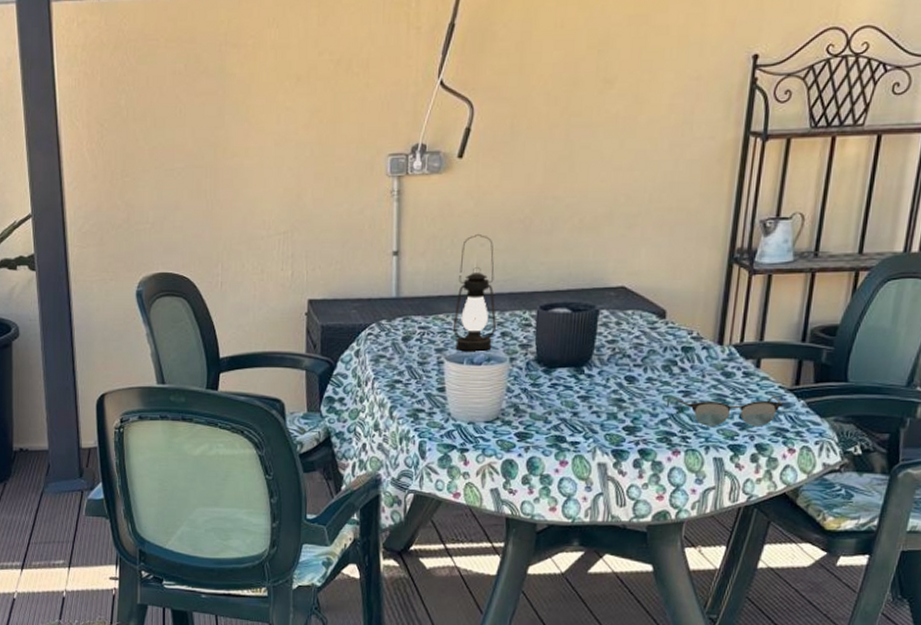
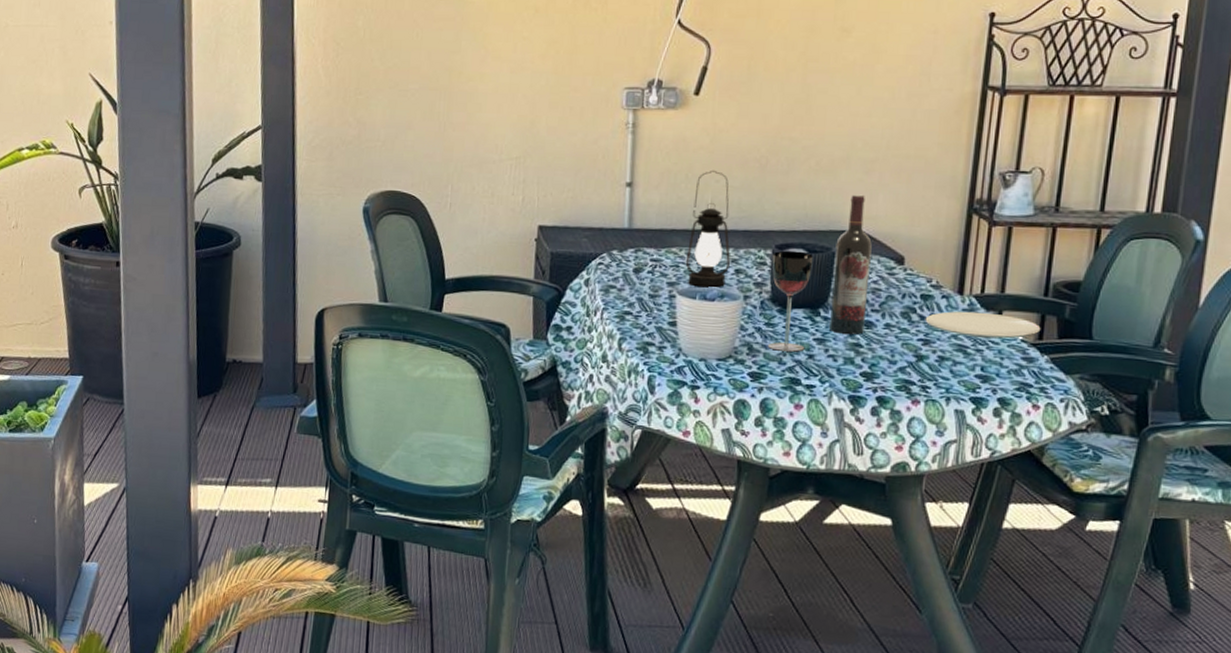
wineglass: none [533,311,577,410] -> present [767,250,813,352]
wine bottle: none [593,250,634,390] -> present [830,194,872,334]
sunglasses: present [666,396,784,427] -> none [905,345,1027,381]
plate: none [685,361,798,387] -> present [925,311,1041,339]

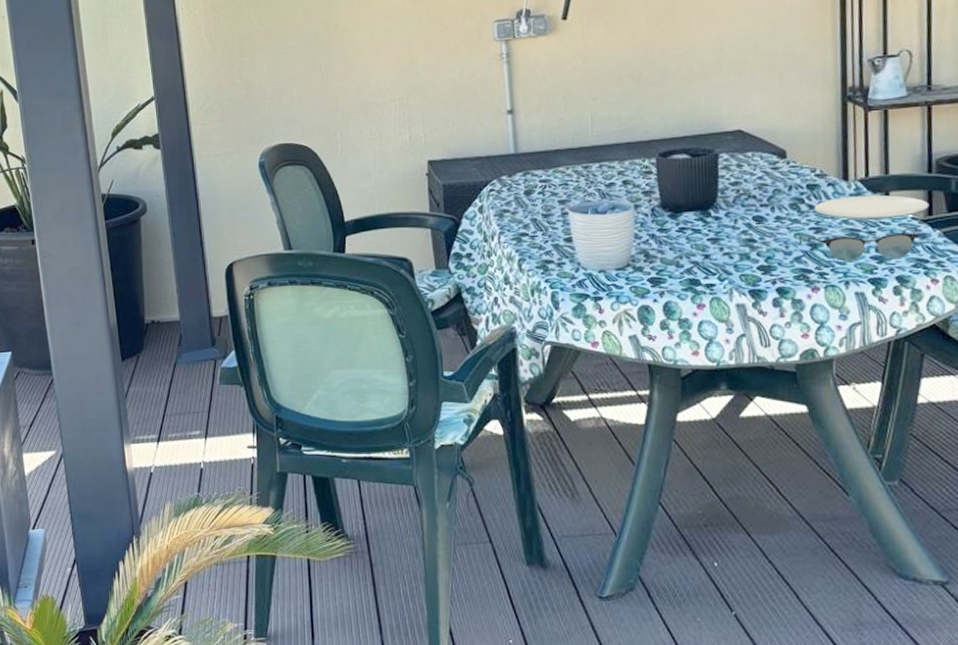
lantern: present [685,169,731,287] -> none [573,88,618,201]
wineglass: present [767,250,813,352] -> none [657,156,700,255]
wine bottle: present [830,194,872,334] -> none [717,95,756,231]
sunglasses: none [905,345,1027,381] -> present [798,227,919,261]

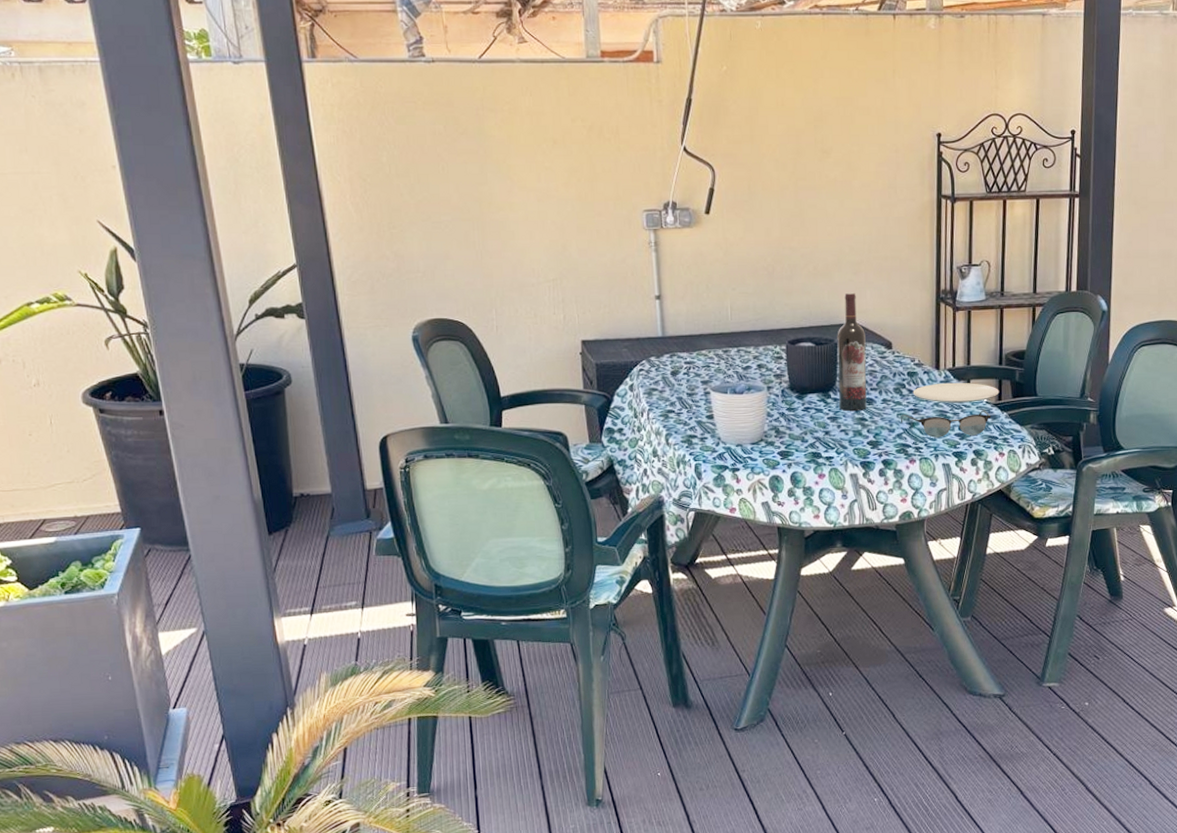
wine bottle: none [717,95,756,231] -> present [837,292,867,411]

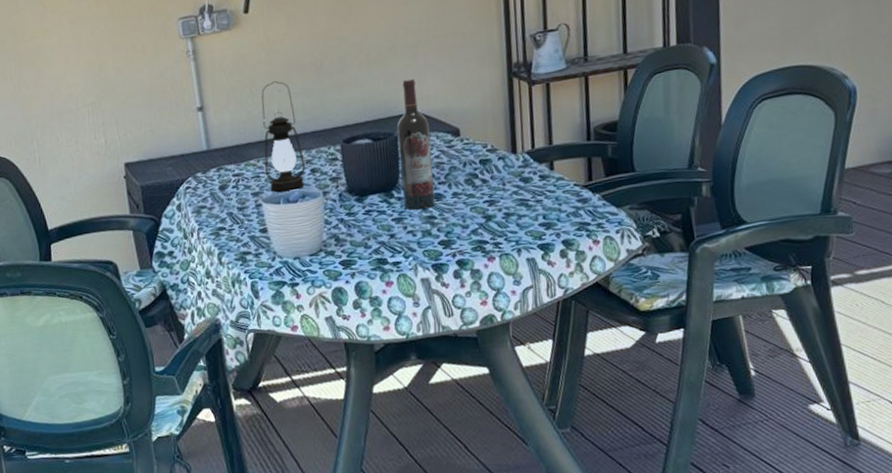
lantern: none [714,279,753,382] -> present [261,80,306,192]
sunglasses: present [900,410,991,438] -> none [474,193,581,231]
plate: present [913,382,1000,404] -> none [487,164,589,191]

